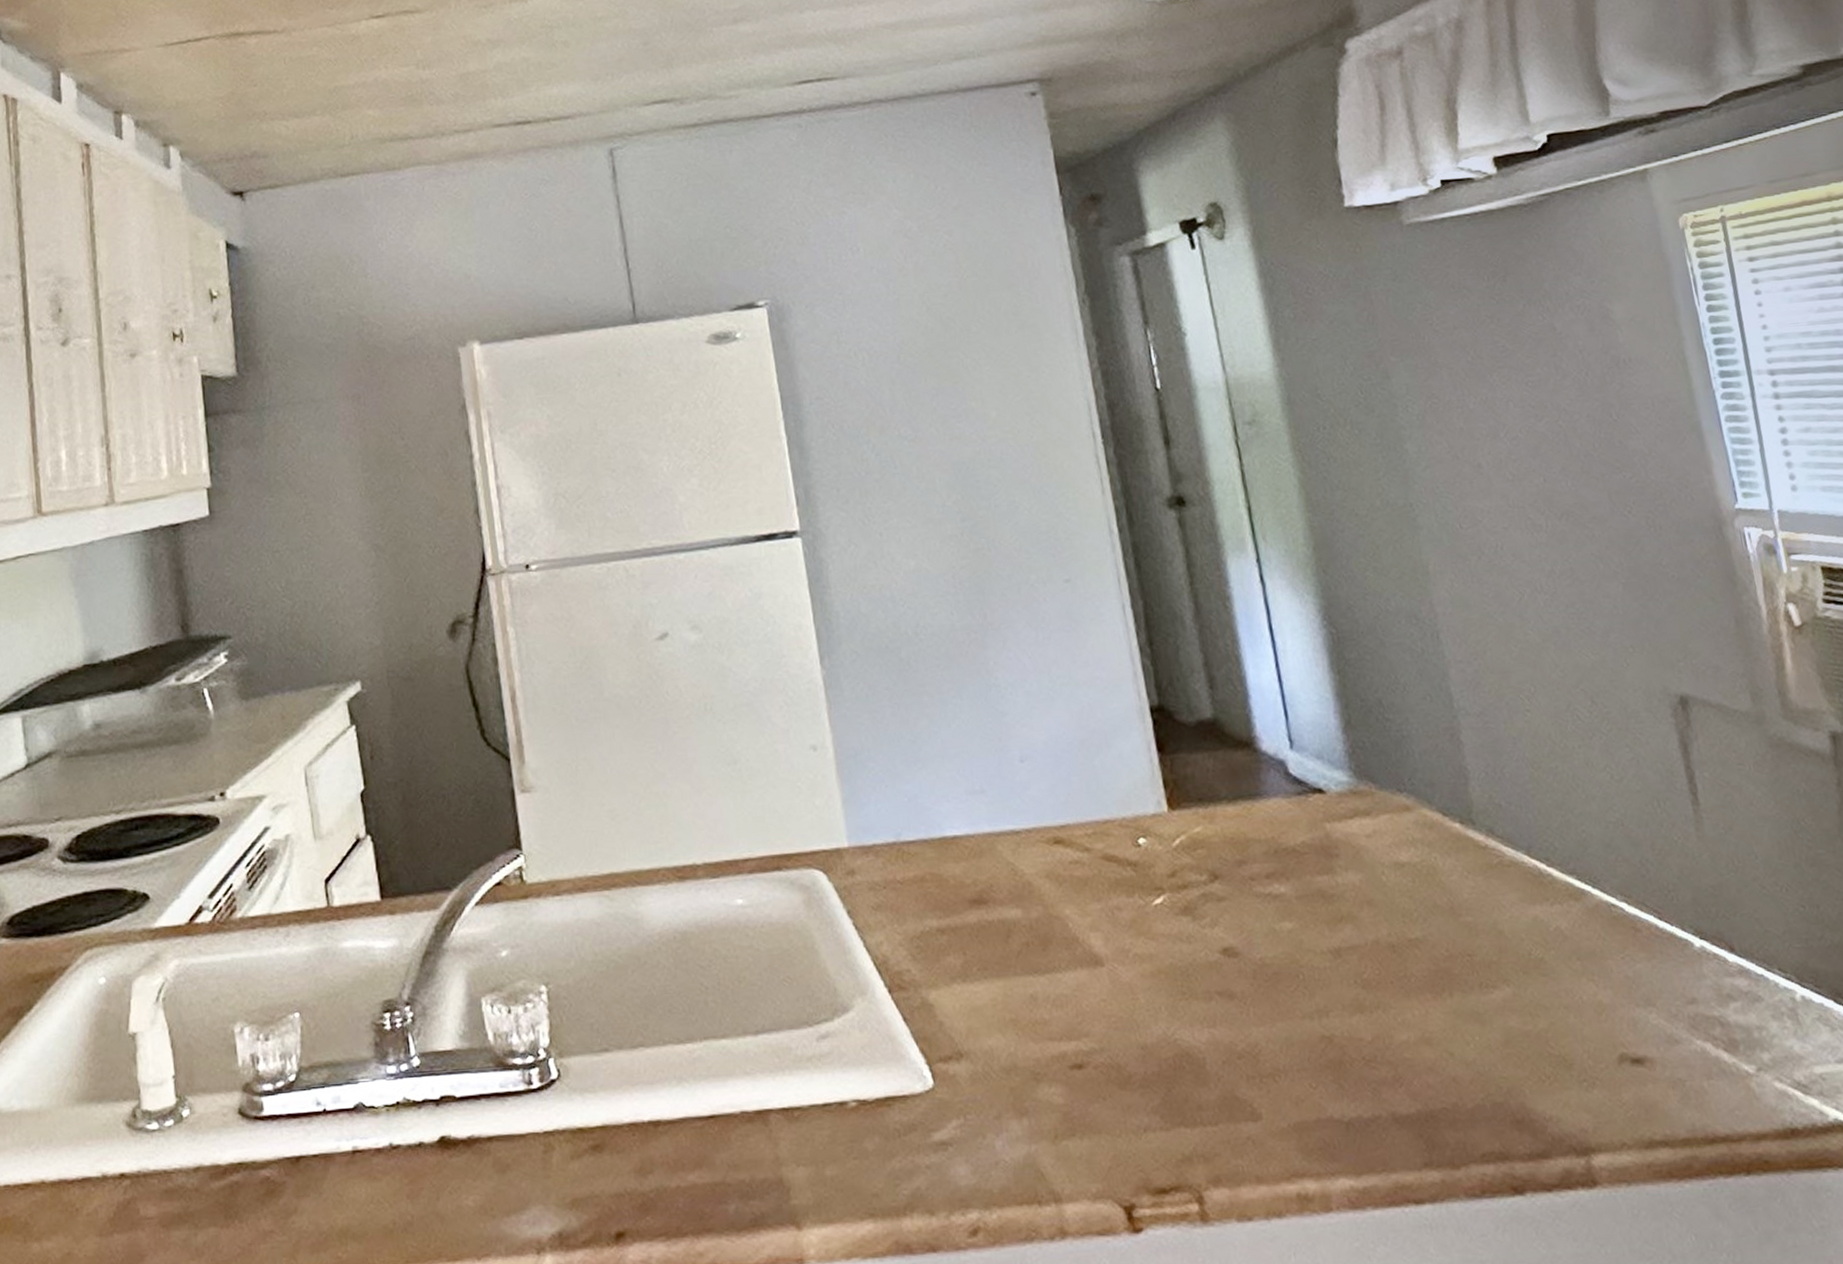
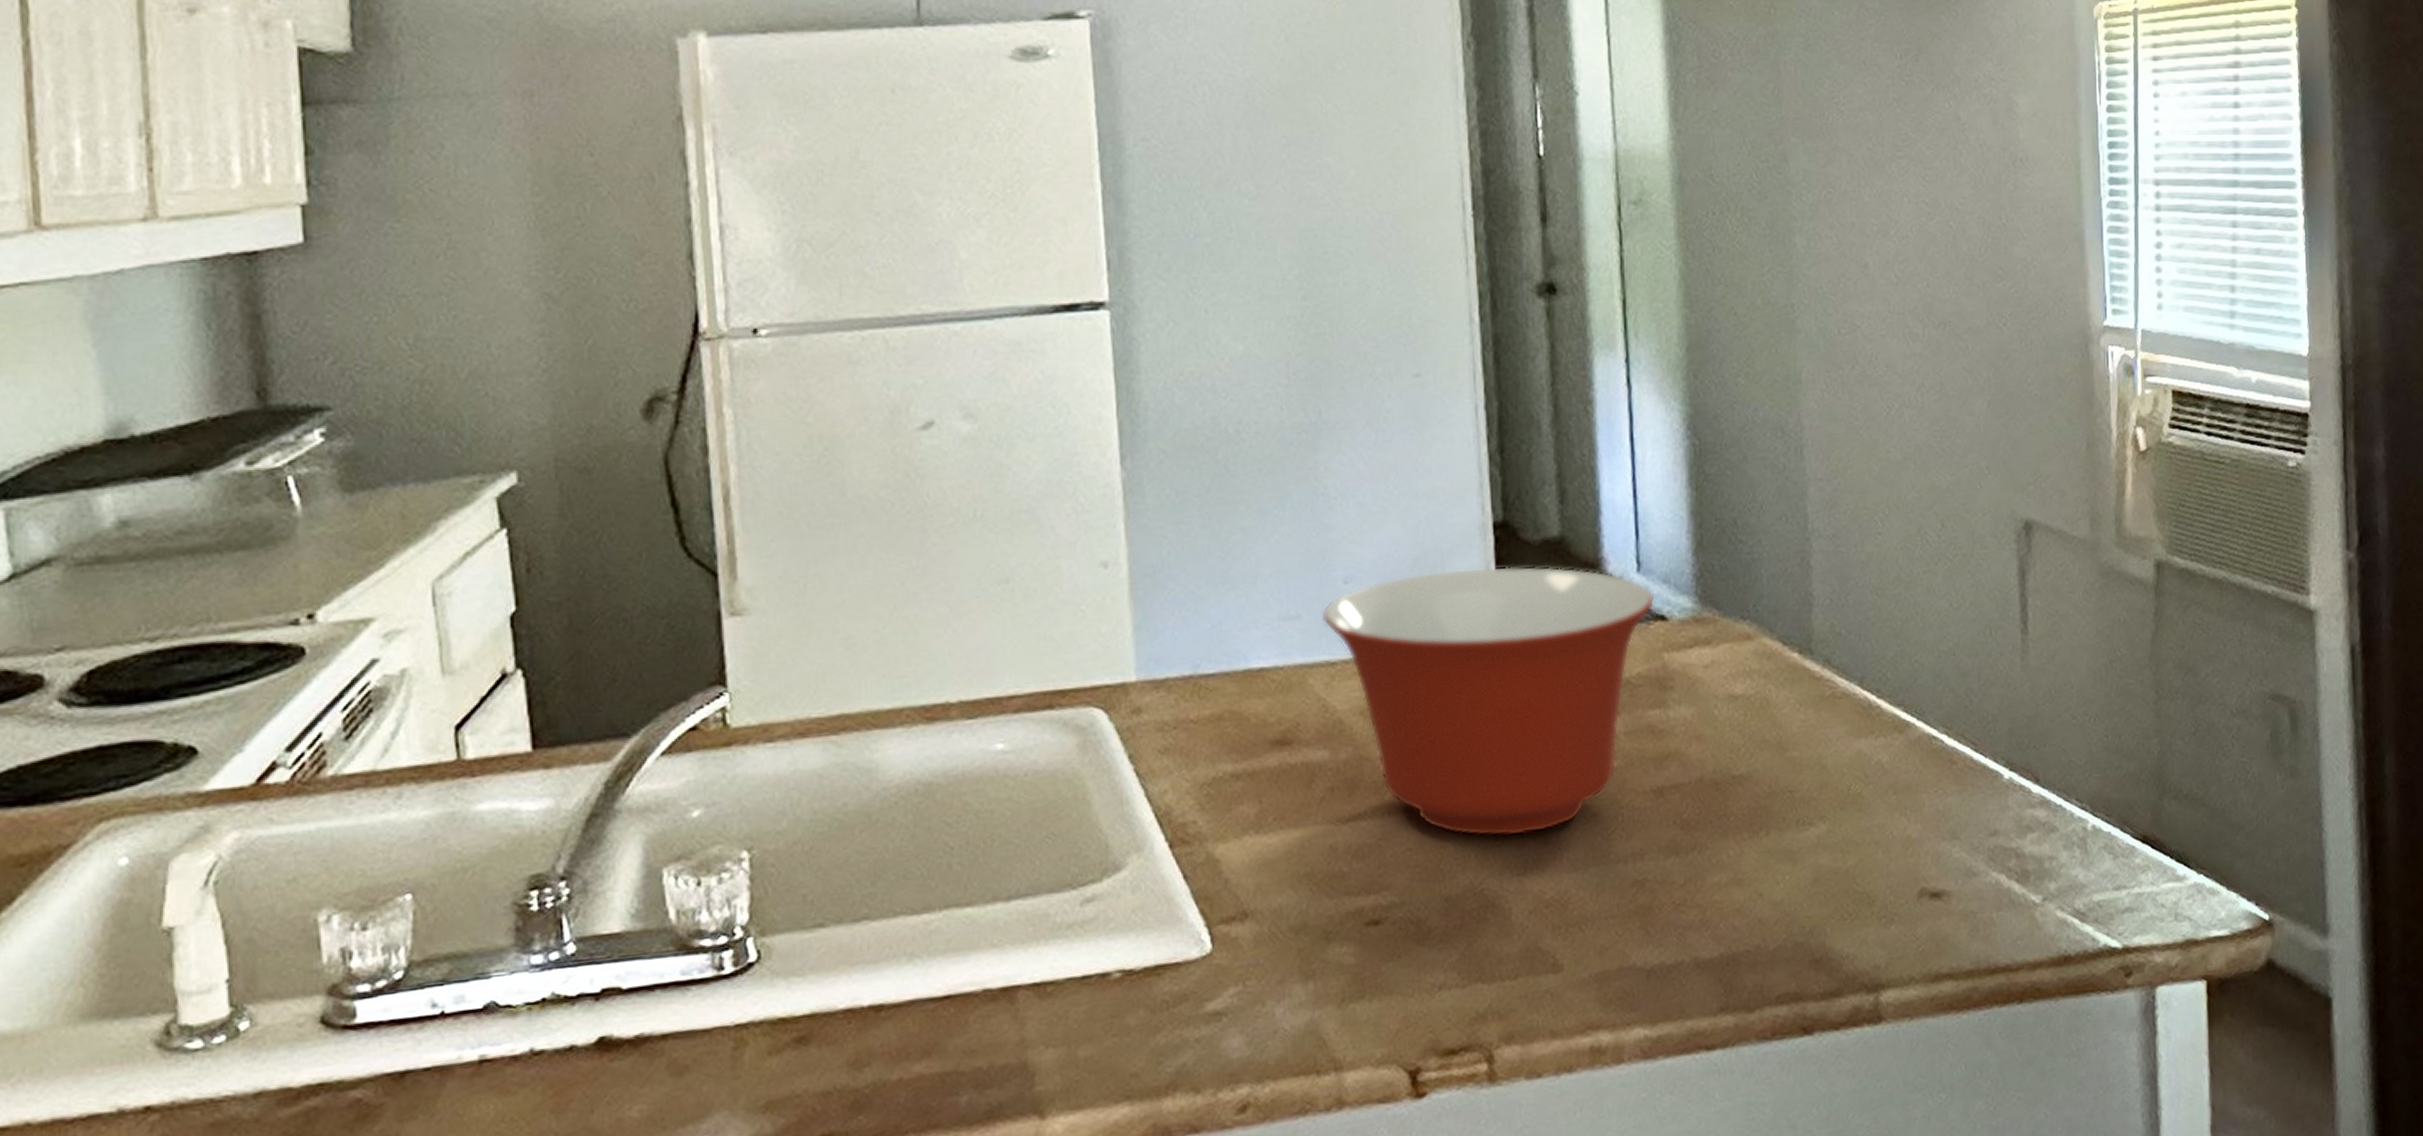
mixing bowl: none [1003,744,1311,991] -> present [1322,565,1655,837]

